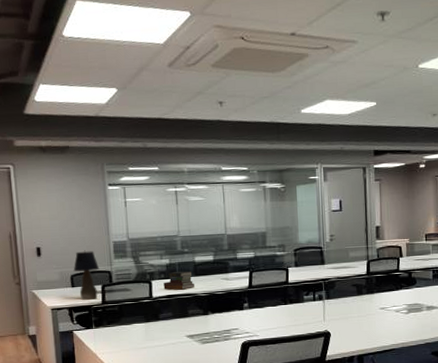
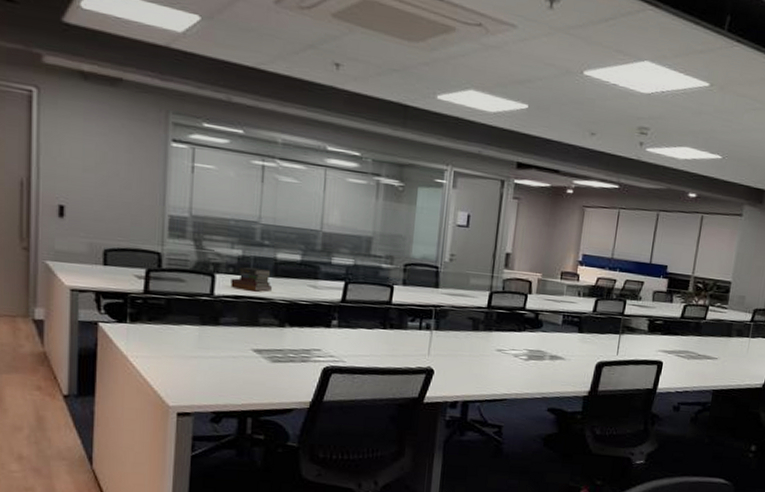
table lamp: present [73,250,100,301] -> none [108,220,146,287]

